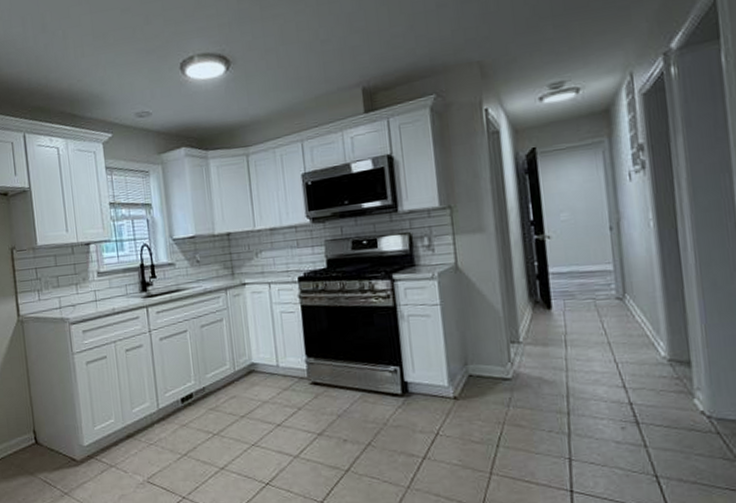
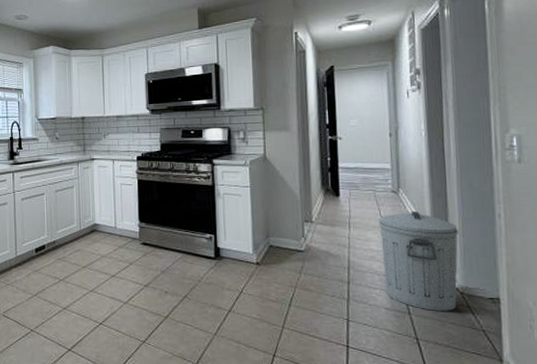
trash can: none [601,321,704,441] -> present [378,211,458,311]

